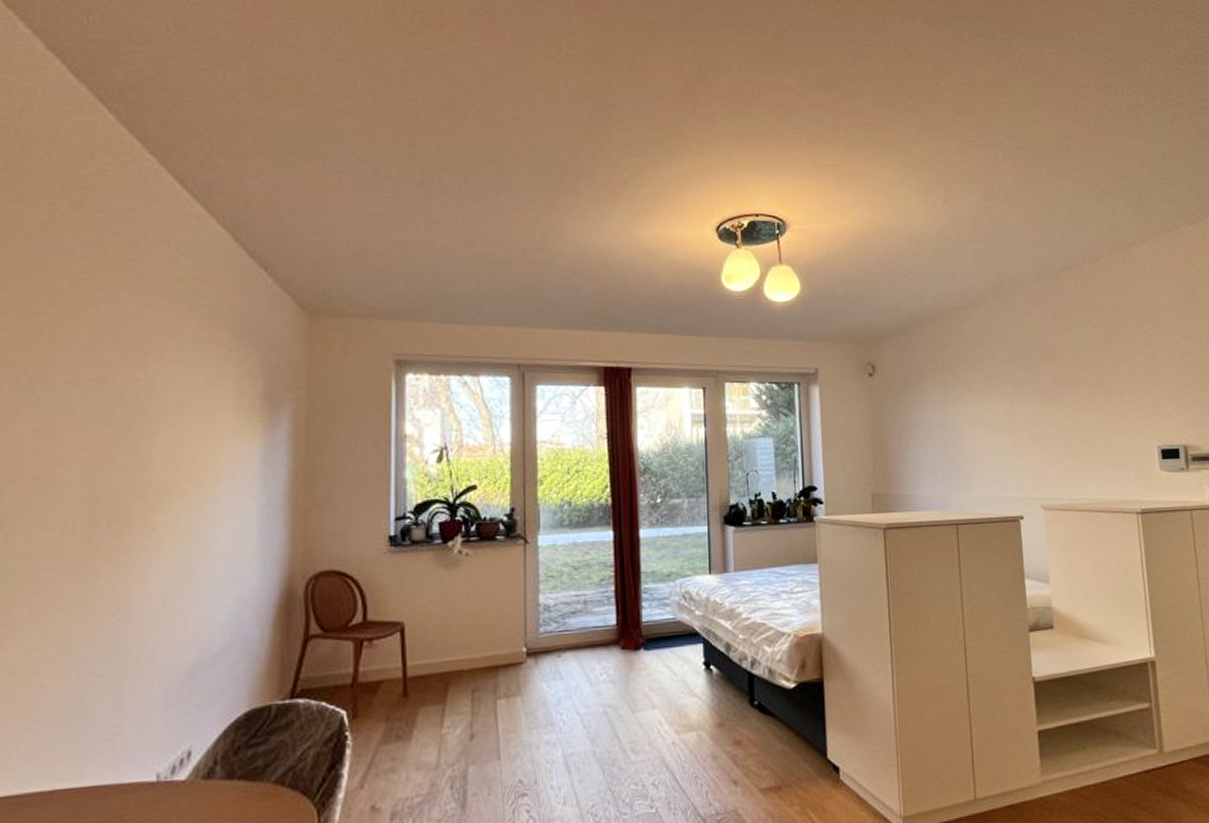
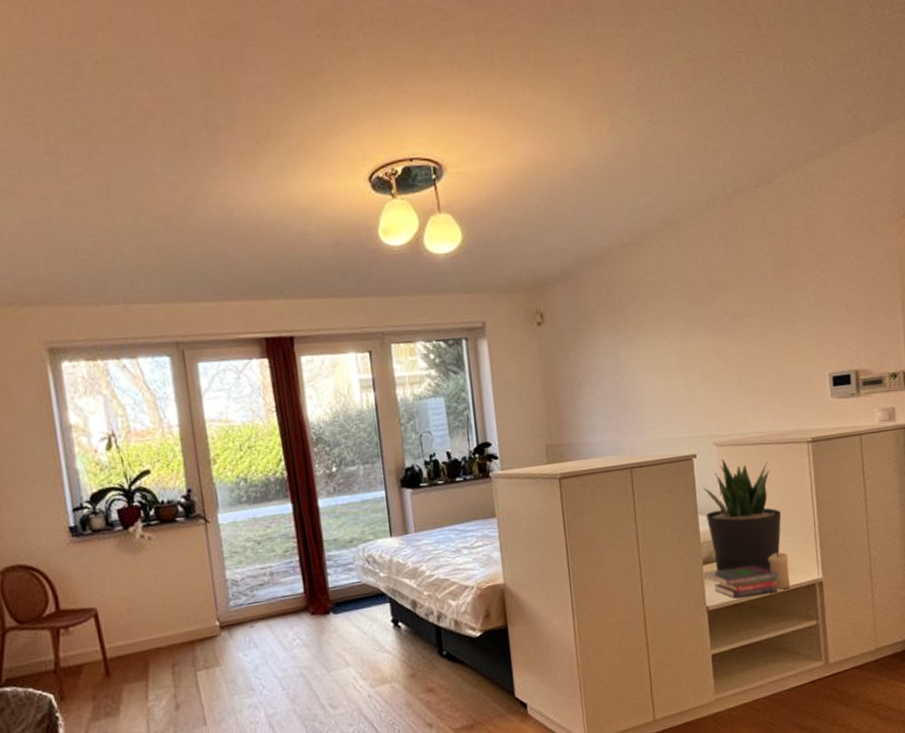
planter: none [1029,523,1111,644] -> present [702,459,782,571]
books: none [1029,636,1109,671] -> present [703,565,779,599]
candle: none [1097,625,1121,666] -> present [768,552,790,590]

